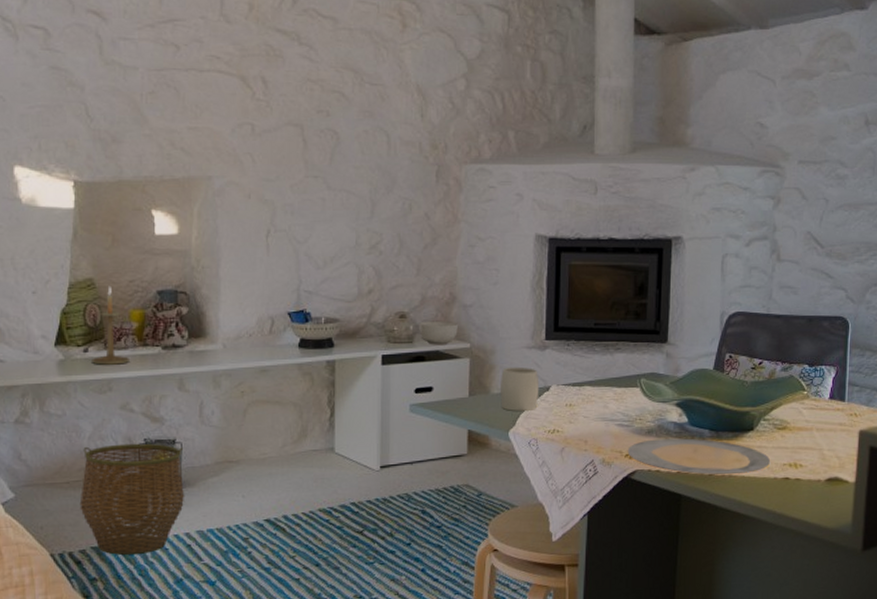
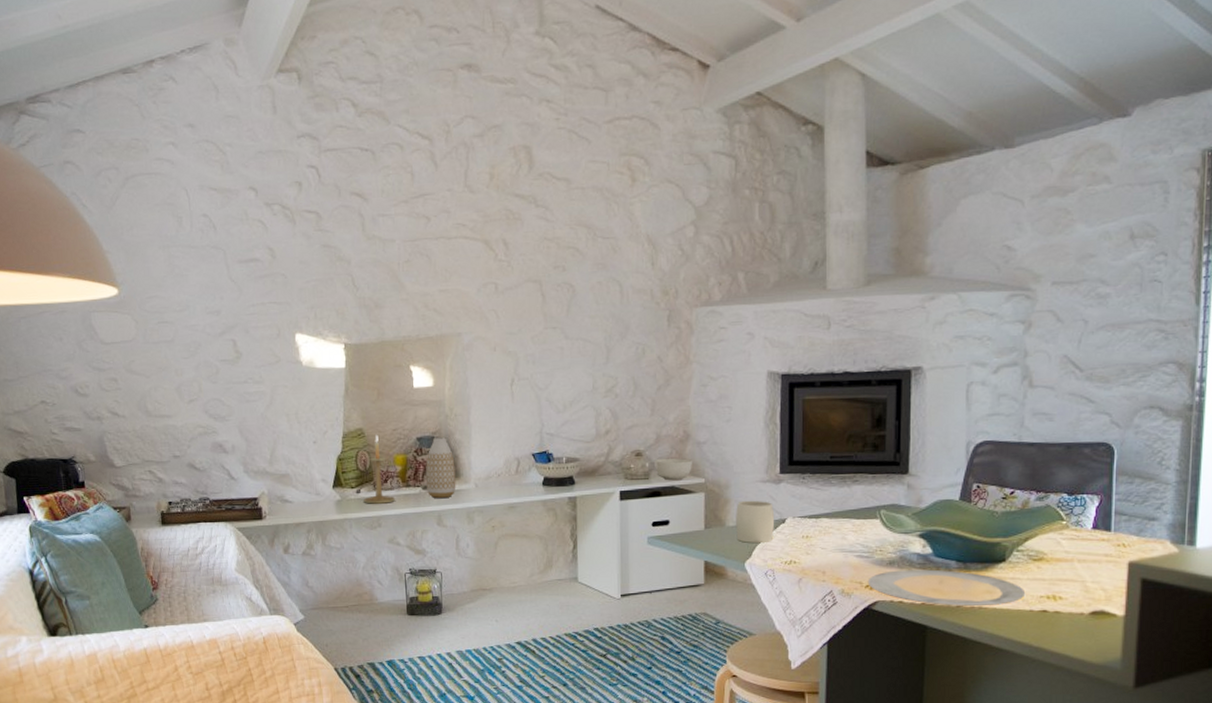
basket: present [79,443,185,555] -> none [357,572,446,670]
vase: none [166,292,201,360] -> present [426,437,456,499]

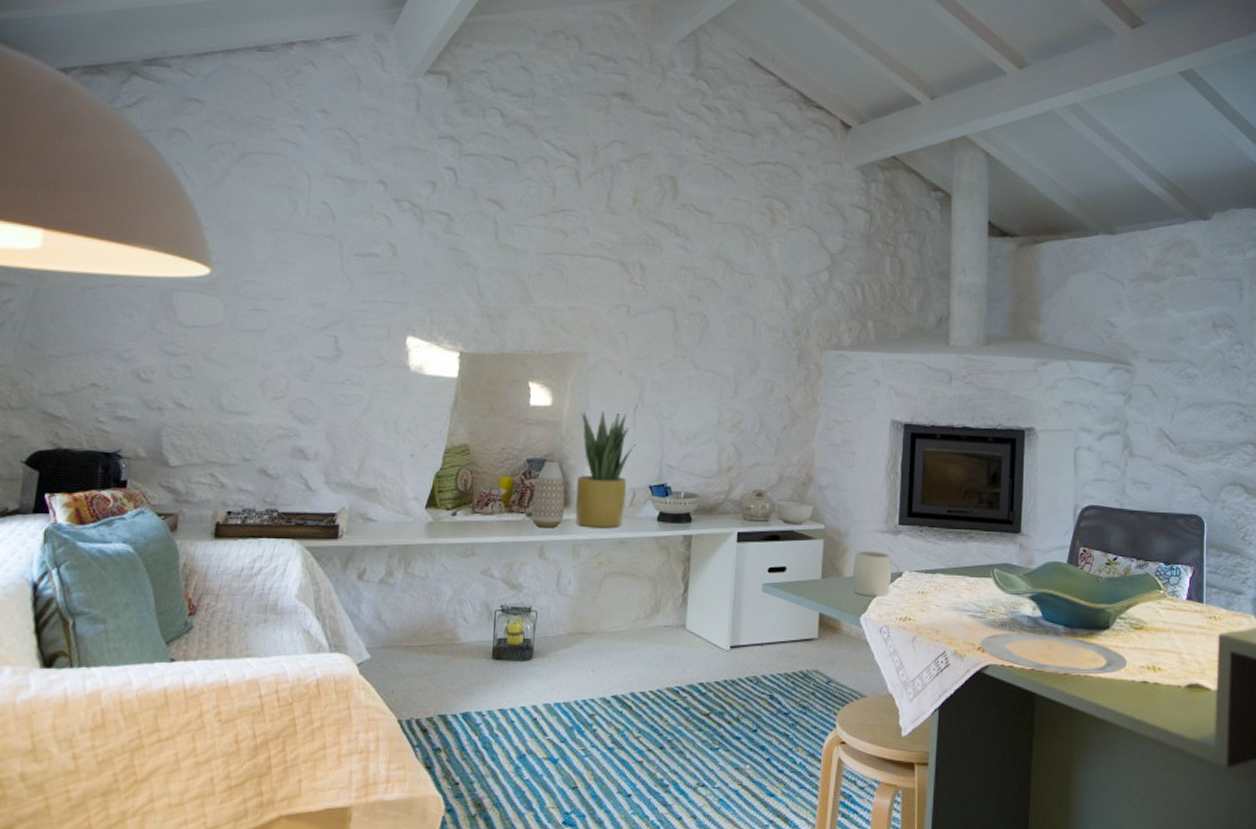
candlestick: present [363,435,395,504] -> none [458,453,494,530]
planter: none [462,386,515,496] -> present [575,410,635,528]

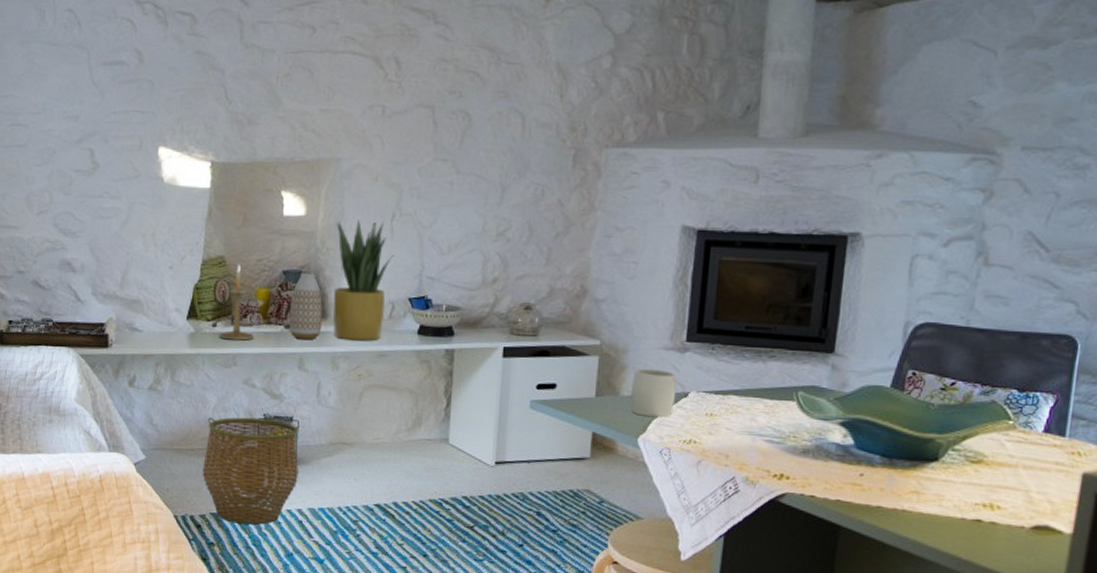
basket: none [432,609,537,725] -> present [202,417,299,525]
candlestick: none [458,453,494,530] -> present [219,265,254,341]
bowl: present [775,500,814,525] -> none [545,314,589,341]
plate: present [980,633,1128,675] -> none [776,460,959,510]

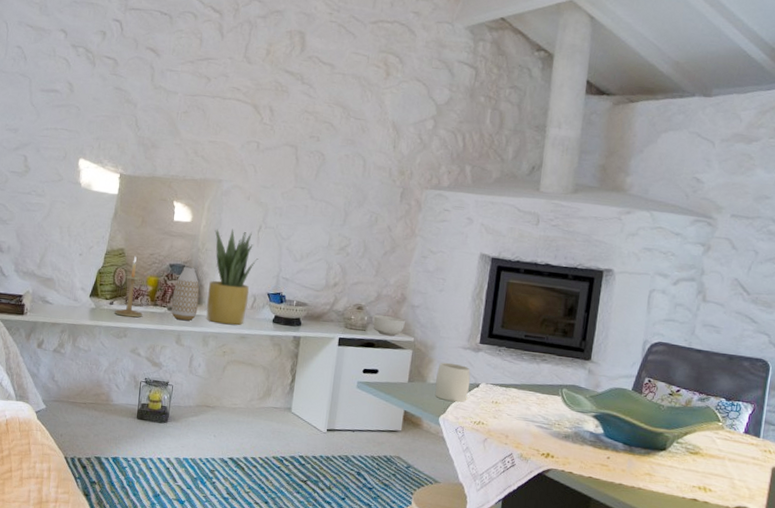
basket: present [202,417,299,525] -> none [91,377,173,469]
bowl: none [545,314,589,341] -> present [372,314,406,337]

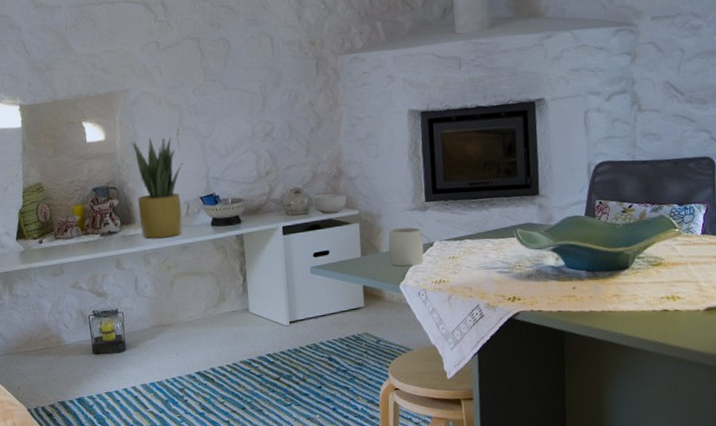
candlestick: present [114,257,142,318] -> none [46,188,76,253]
vase: present [171,267,200,321] -> none [102,187,132,244]

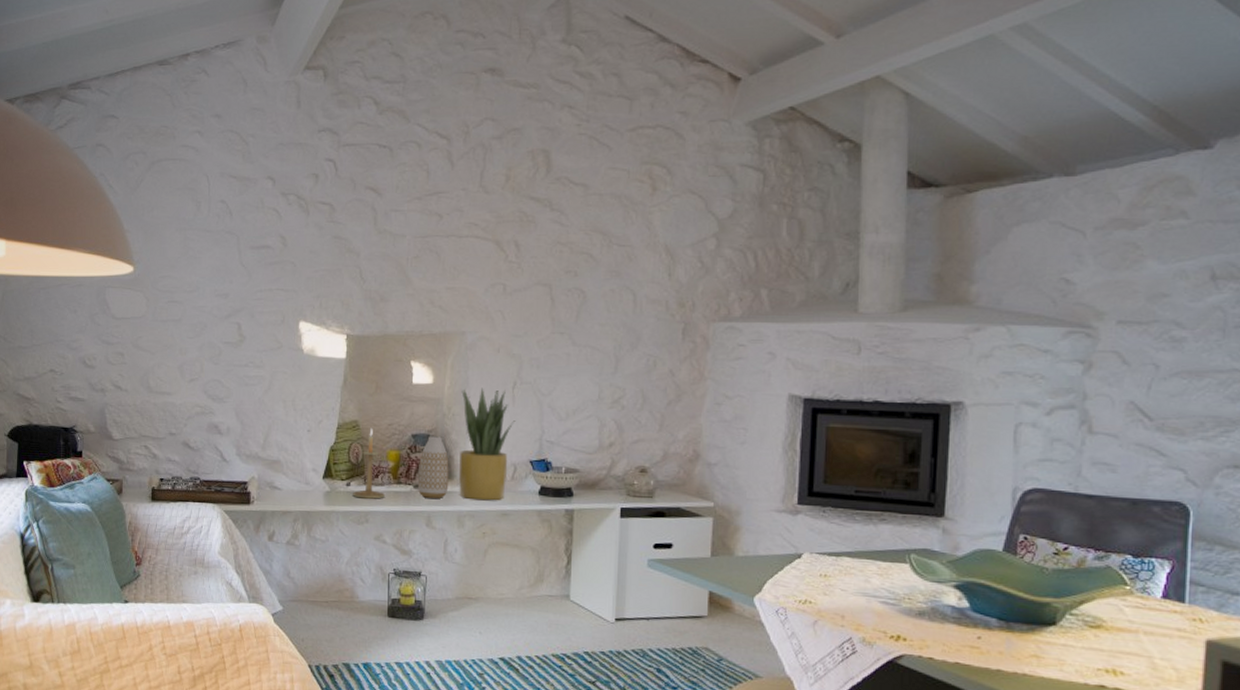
candlestick: none [46,188,76,253] -> present [353,429,385,499]
vase: none [102,187,132,244] -> present [417,436,449,500]
bowl: present [312,192,347,215] -> none [660,477,702,503]
mug: present [388,227,424,267] -> none [746,529,790,579]

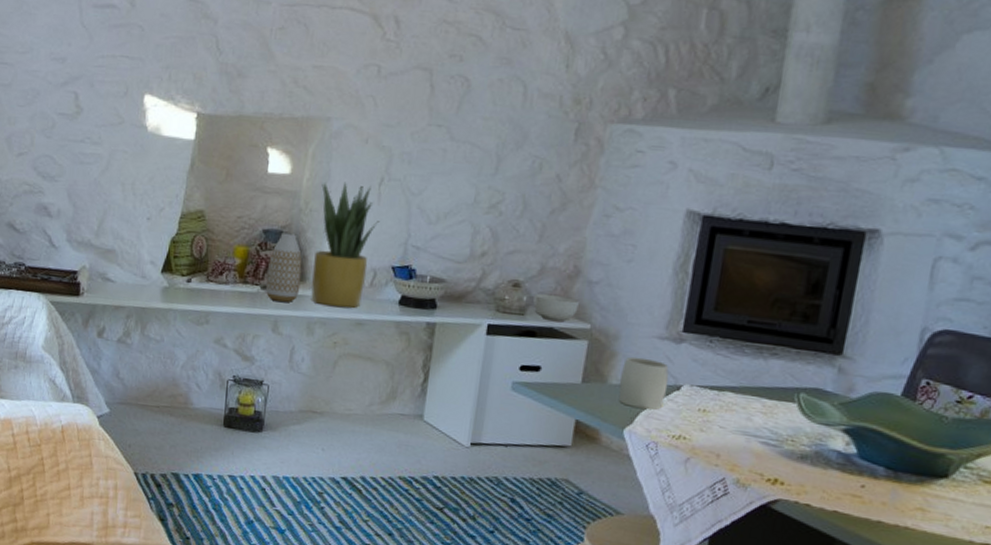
candlestick: present [353,429,385,499] -> none [193,221,229,299]
bowl: none [660,477,702,503] -> present [533,293,580,323]
mug: none [746,529,790,579] -> present [618,356,669,411]

